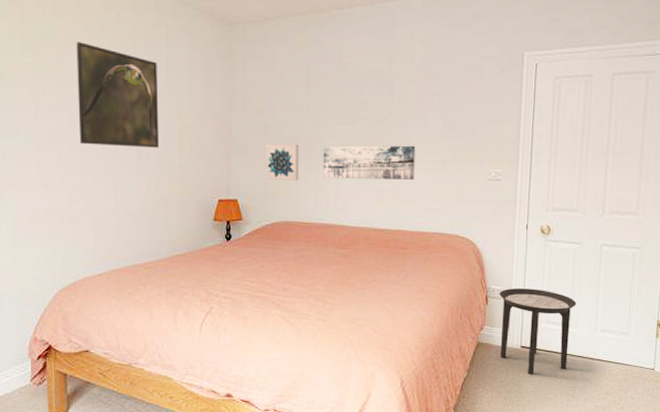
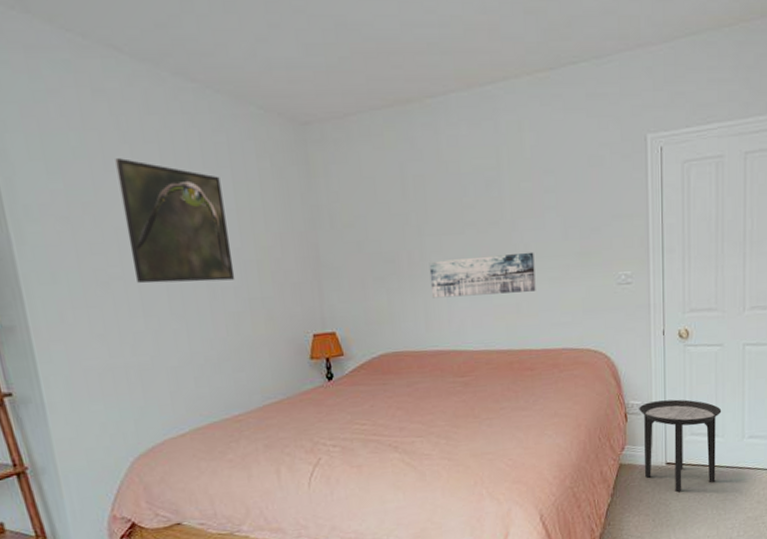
wall art: present [266,144,300,180] -> none [362,261,405,306]

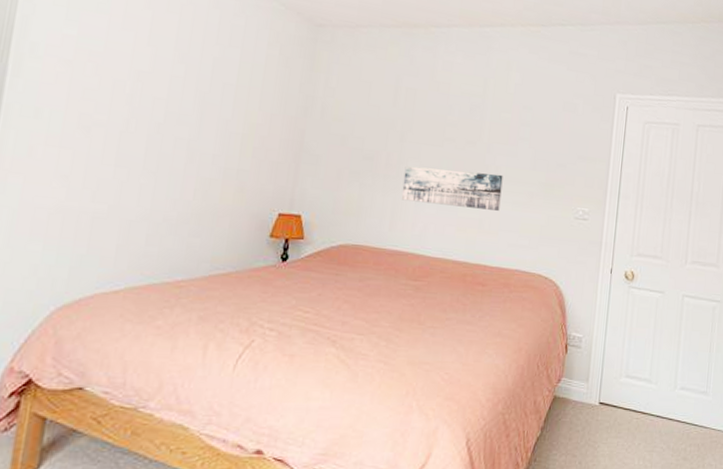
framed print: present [115,158,236,284] -> none [119,20,229,148]
side table: present [639,399,722,492] -> none [576,337,658,436]

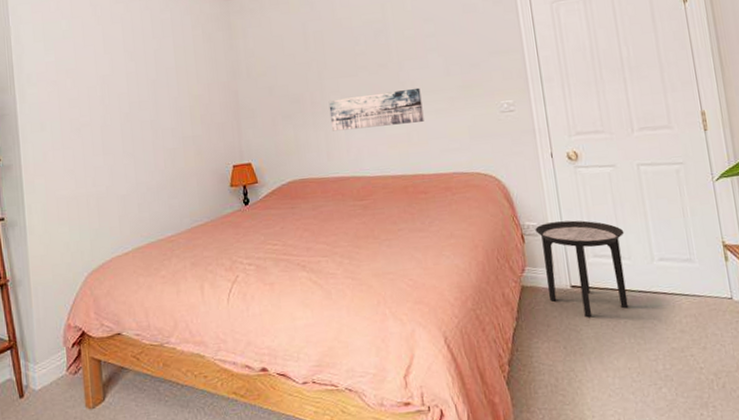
side table: none [576,337,658,436] -> present [535,220,629,318]

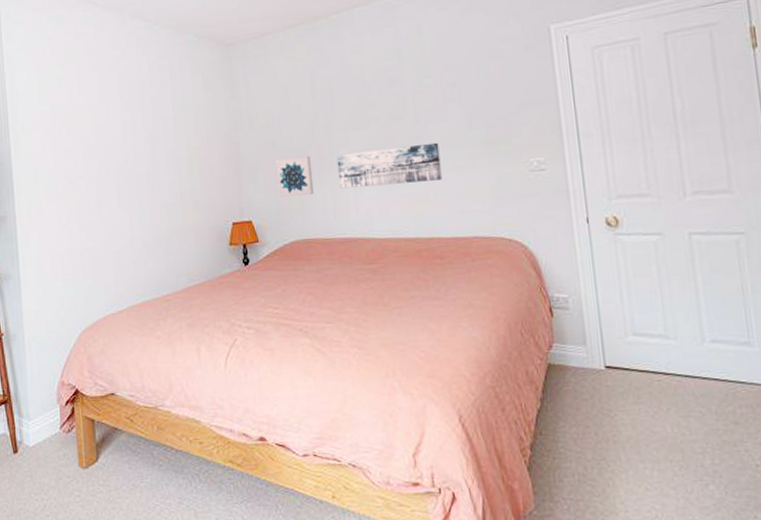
wall art: none [273,101,309,140] -> present [276,156,315,197]
side table: present [535,220,629,318] -> none [566,293,673,403]

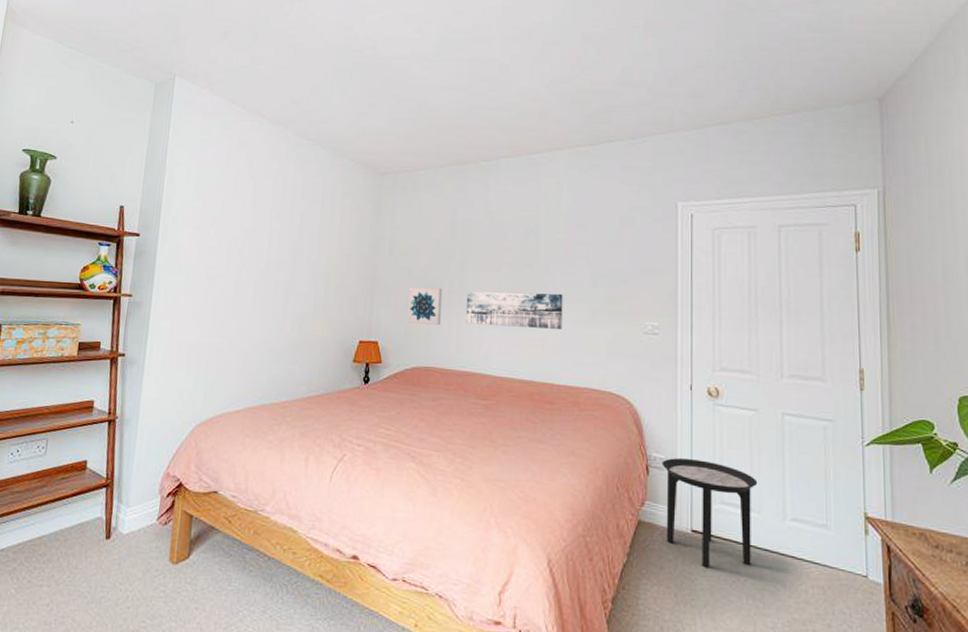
side table: none [566,293,673,403] -> present [662,458,758,568]

